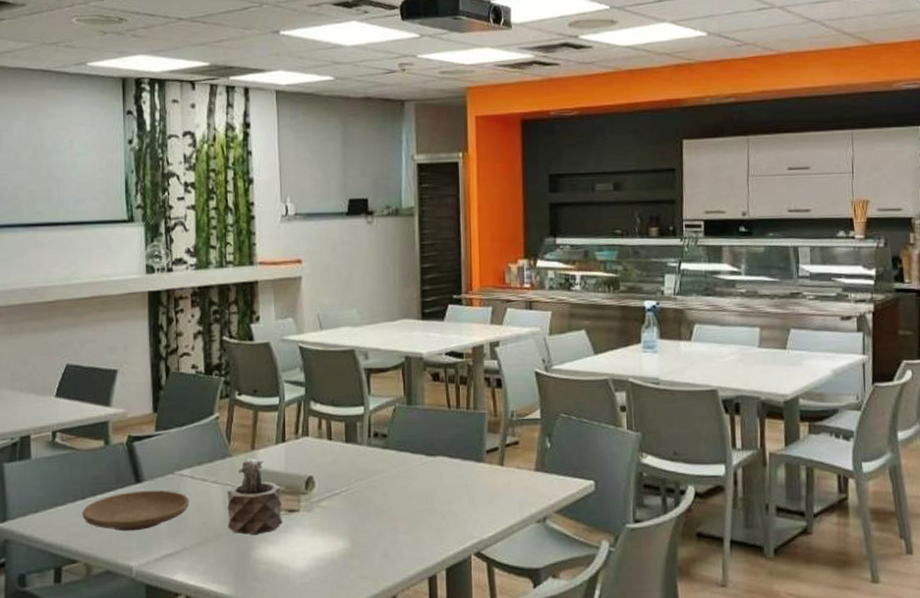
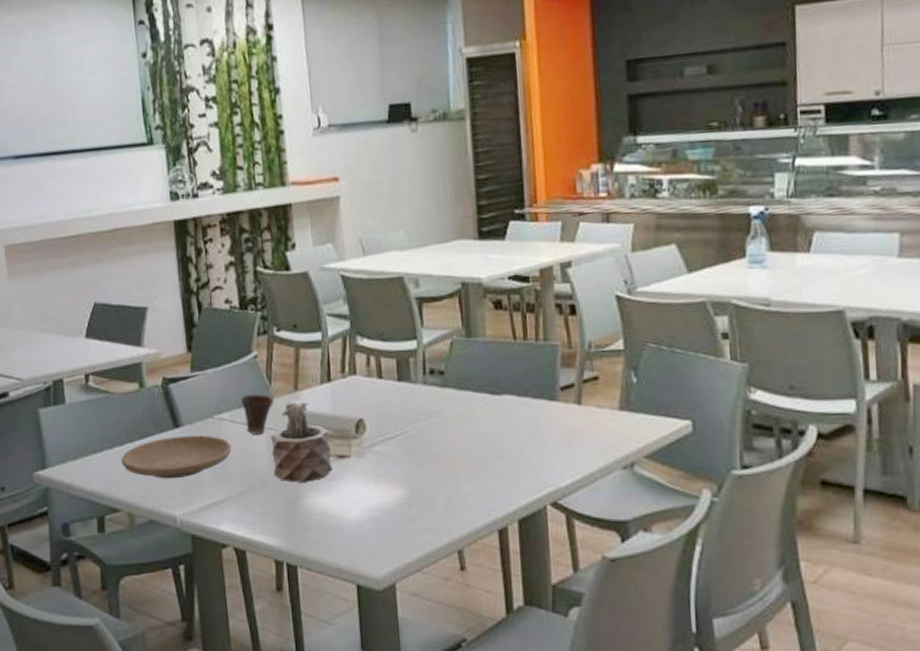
cup: none [200,453,232,490] -> present [240,394,275,435]

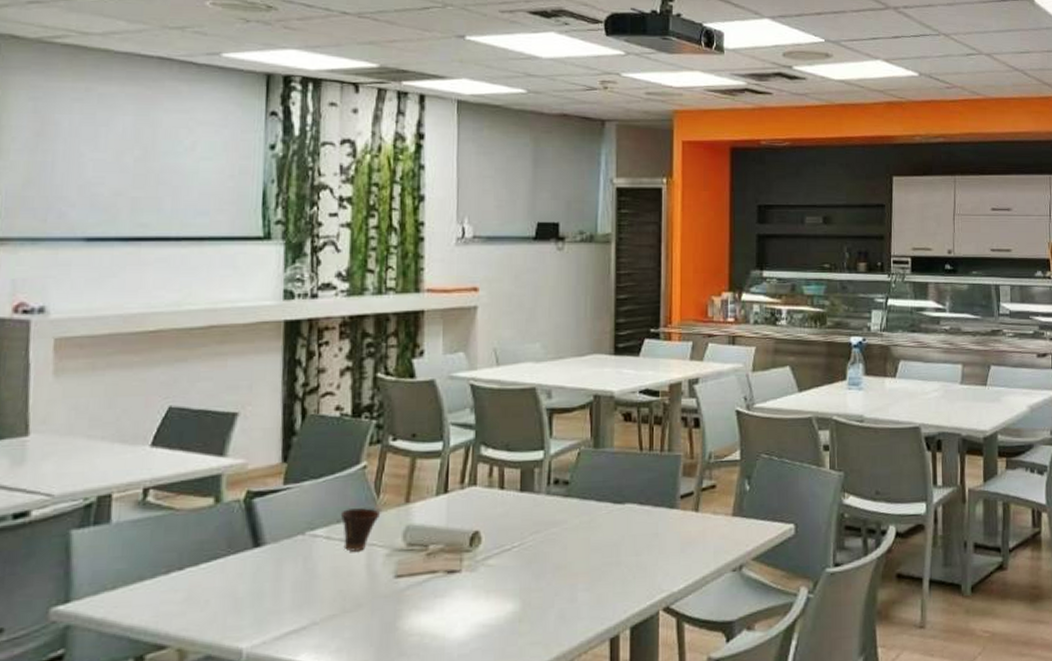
plate: present [121,435,232,479] -> none [178,554,323,607]
succulent plant: present [270,400,332,482] -> none [370,513,440,602]

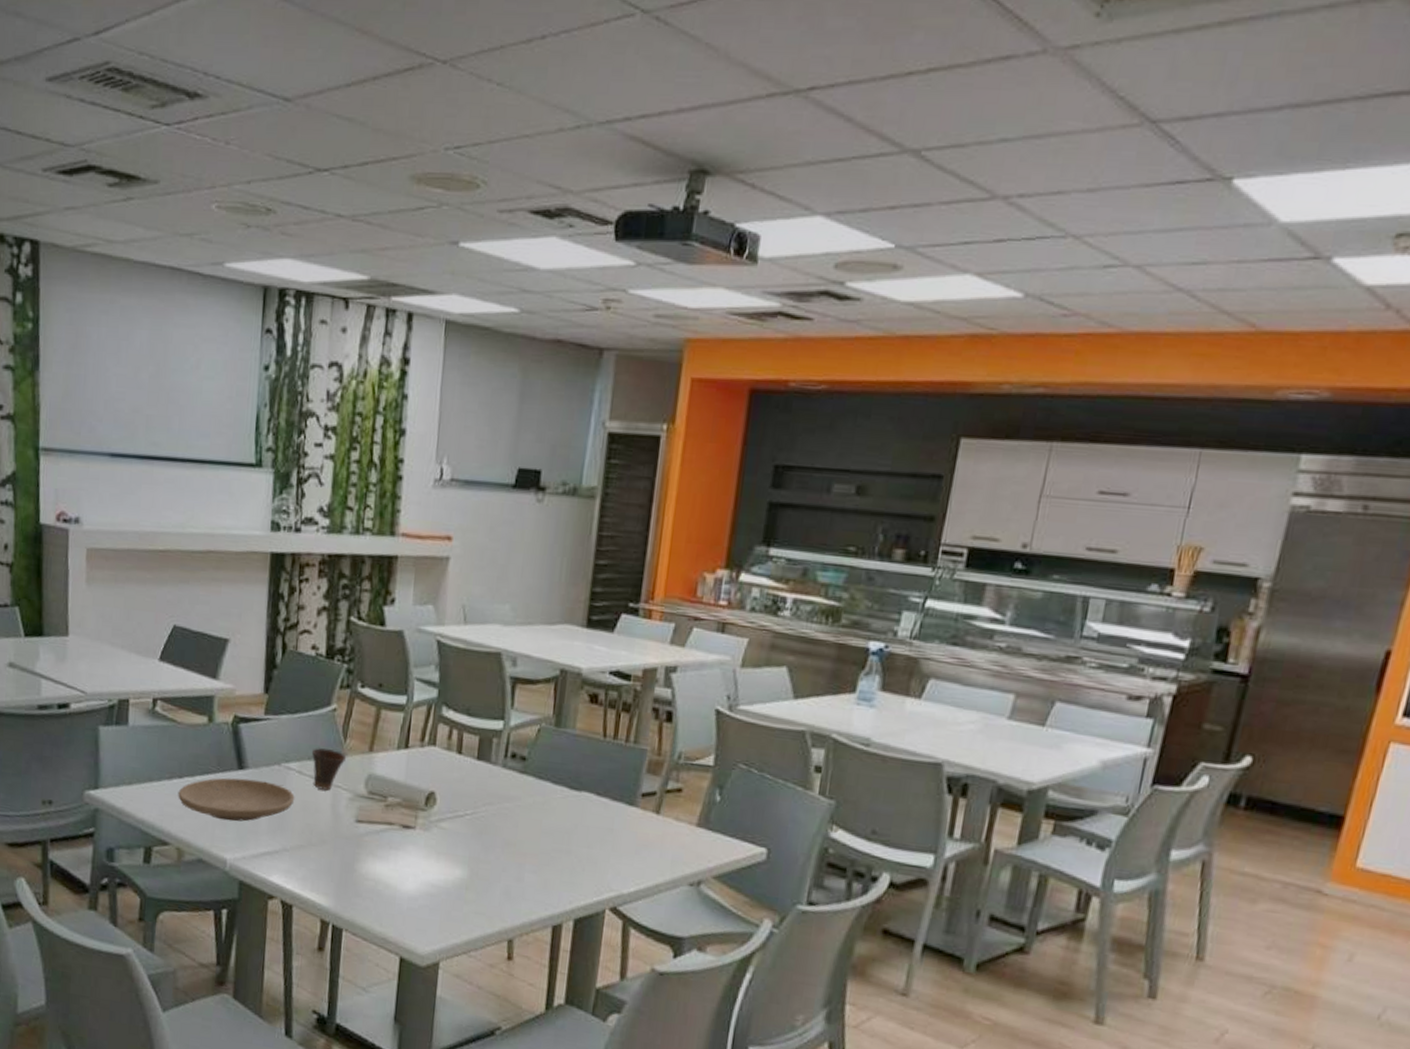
plate: none [178,554,323,607] -> present [178,777,295,822]

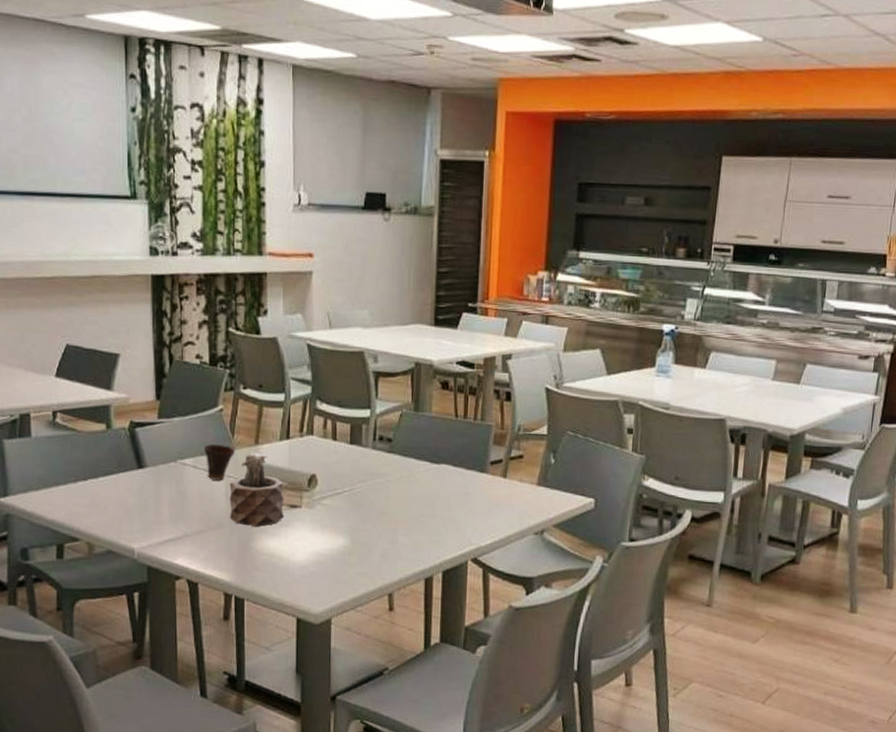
plate: present [178,777,295,822] -> none [84,476,192,515]
succulent plant: none [333,761,398,847] -> present [229,453,284,526]

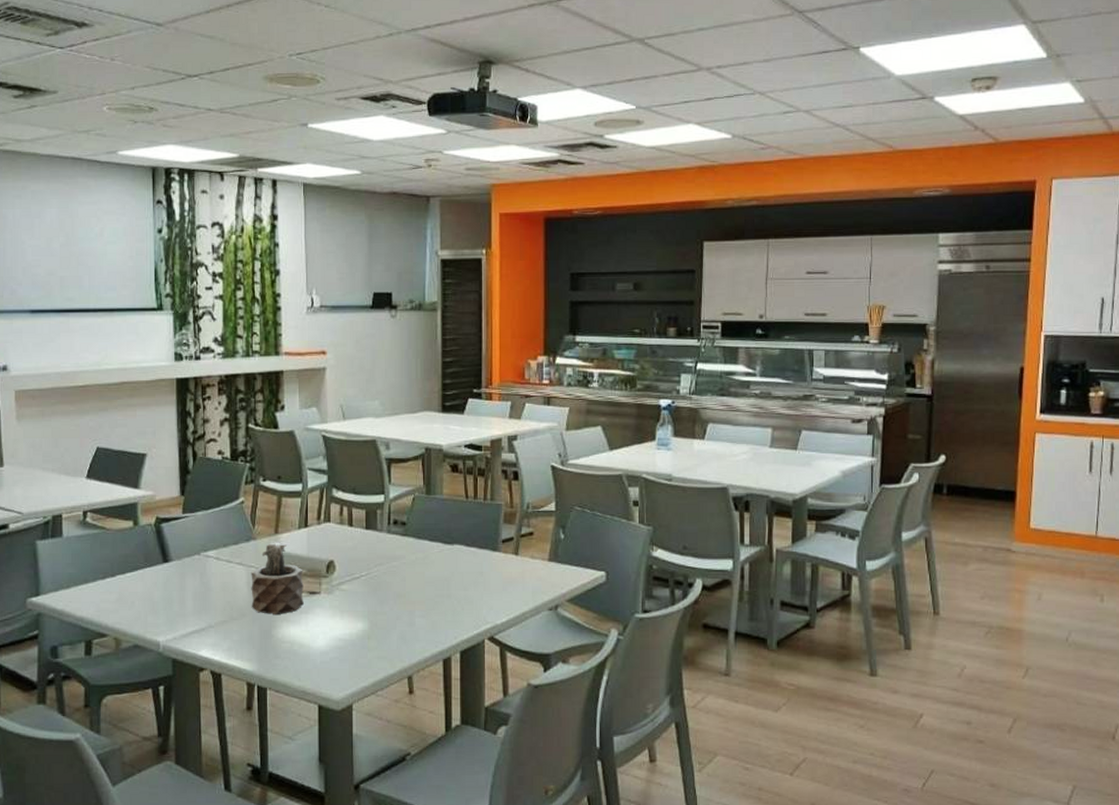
cup: present [203,444,236,481] -> none [225,536,257,571]

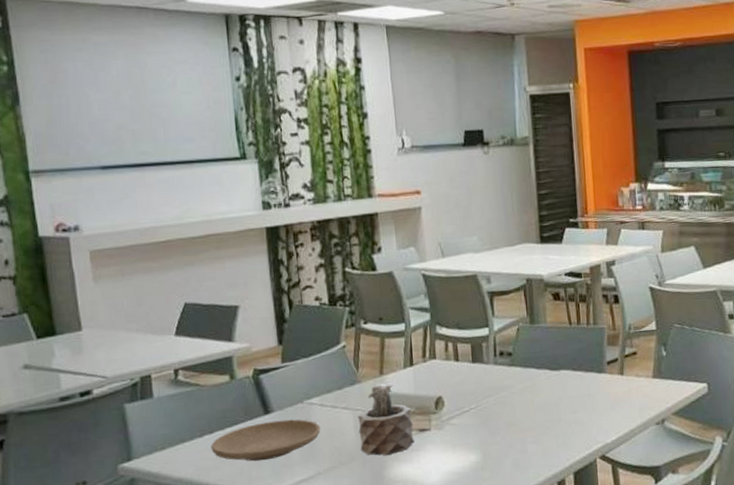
plate: none [112,570,215,608] -> present [211,419,321,462]

